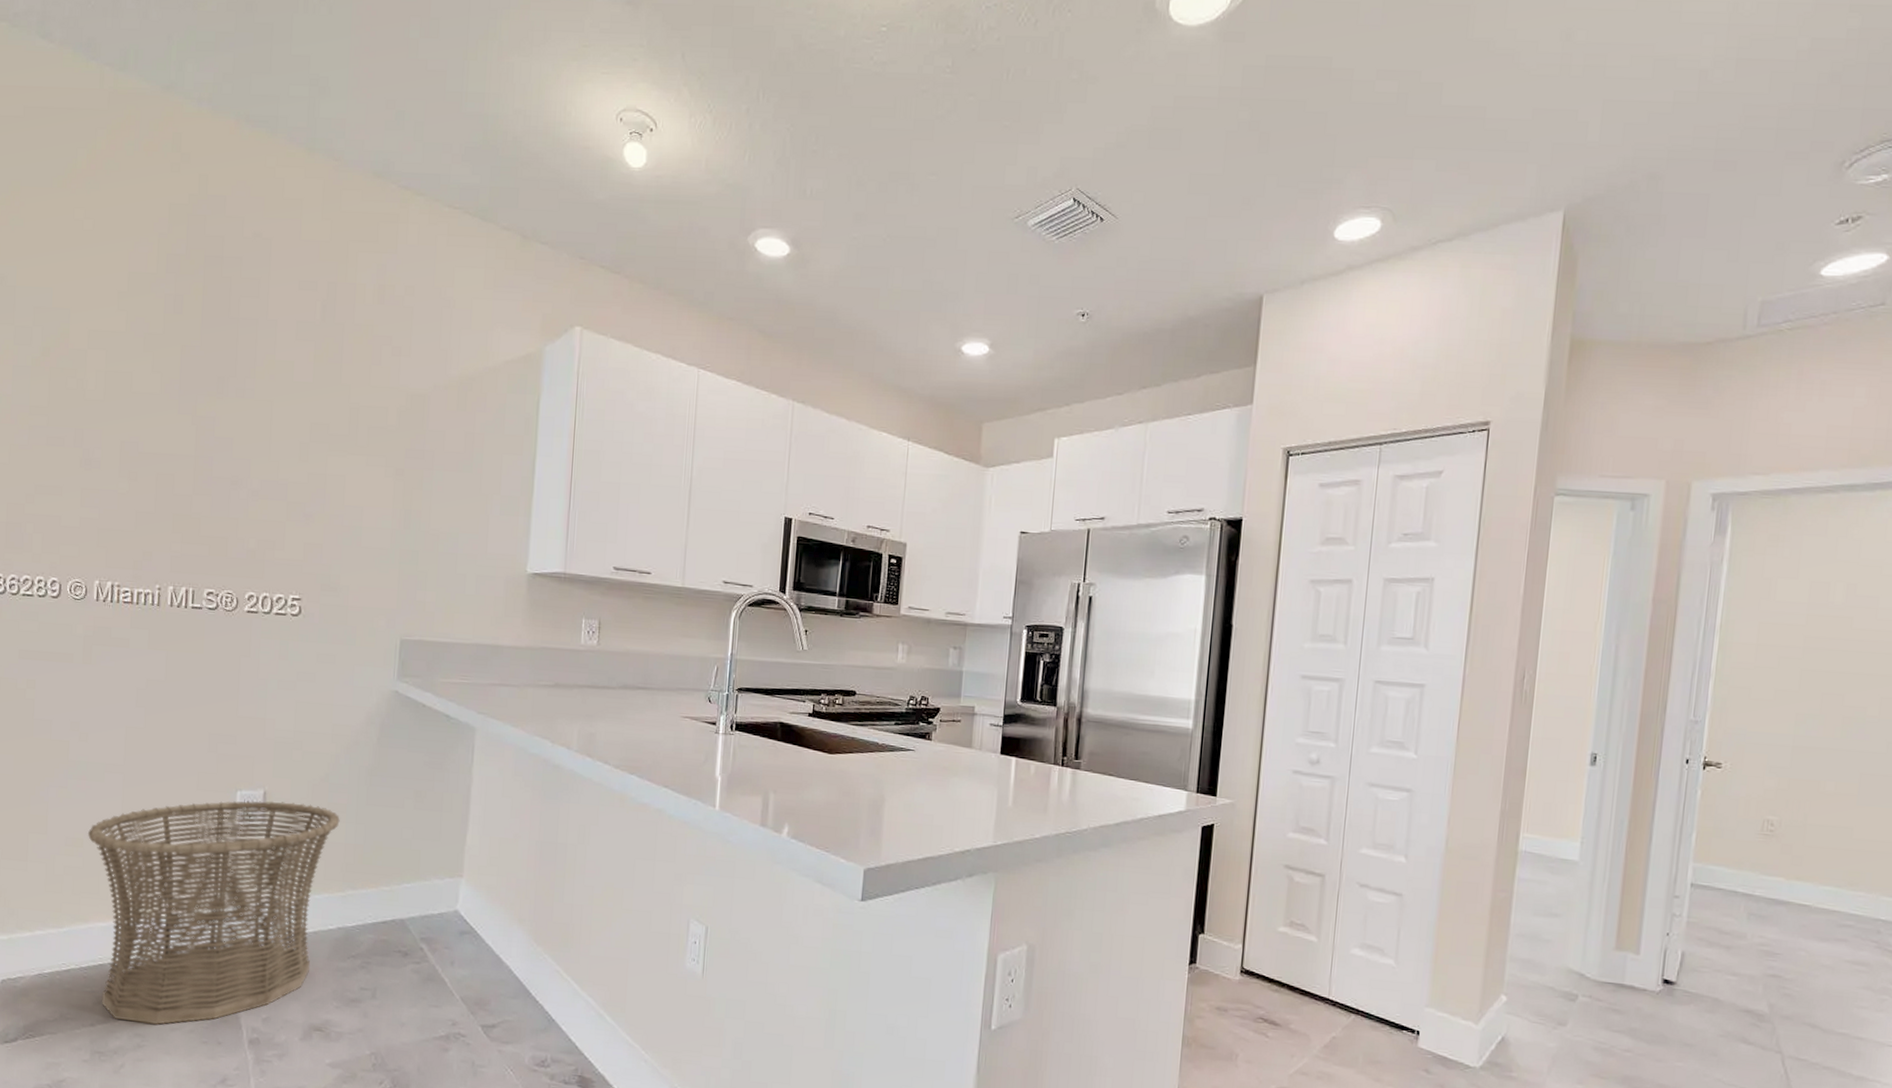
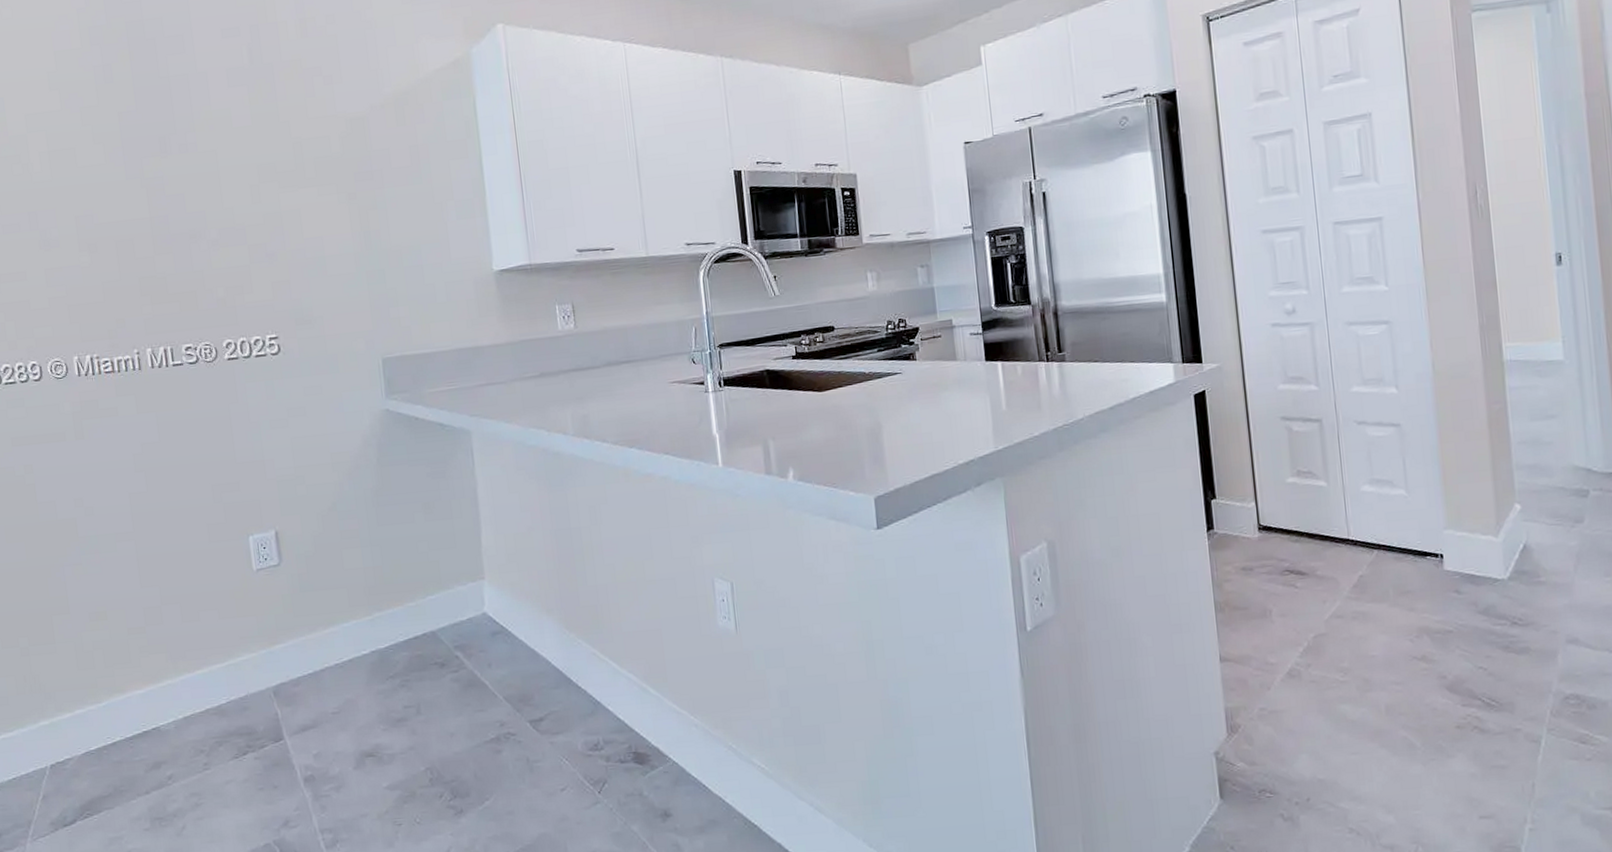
basket: present [88,801,340,1025] -> none [110,536,355,783]

